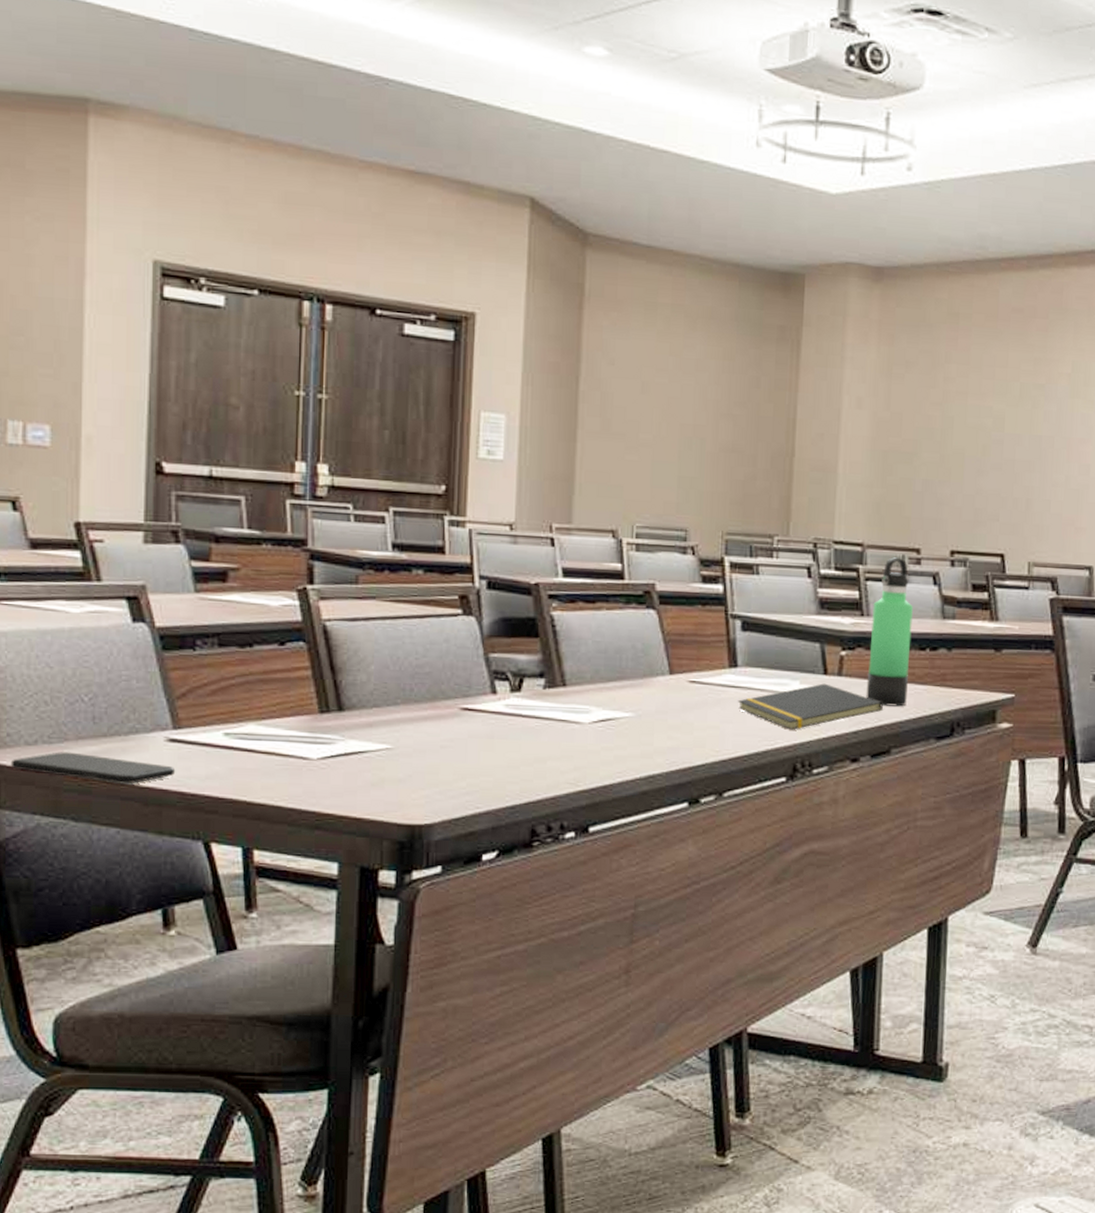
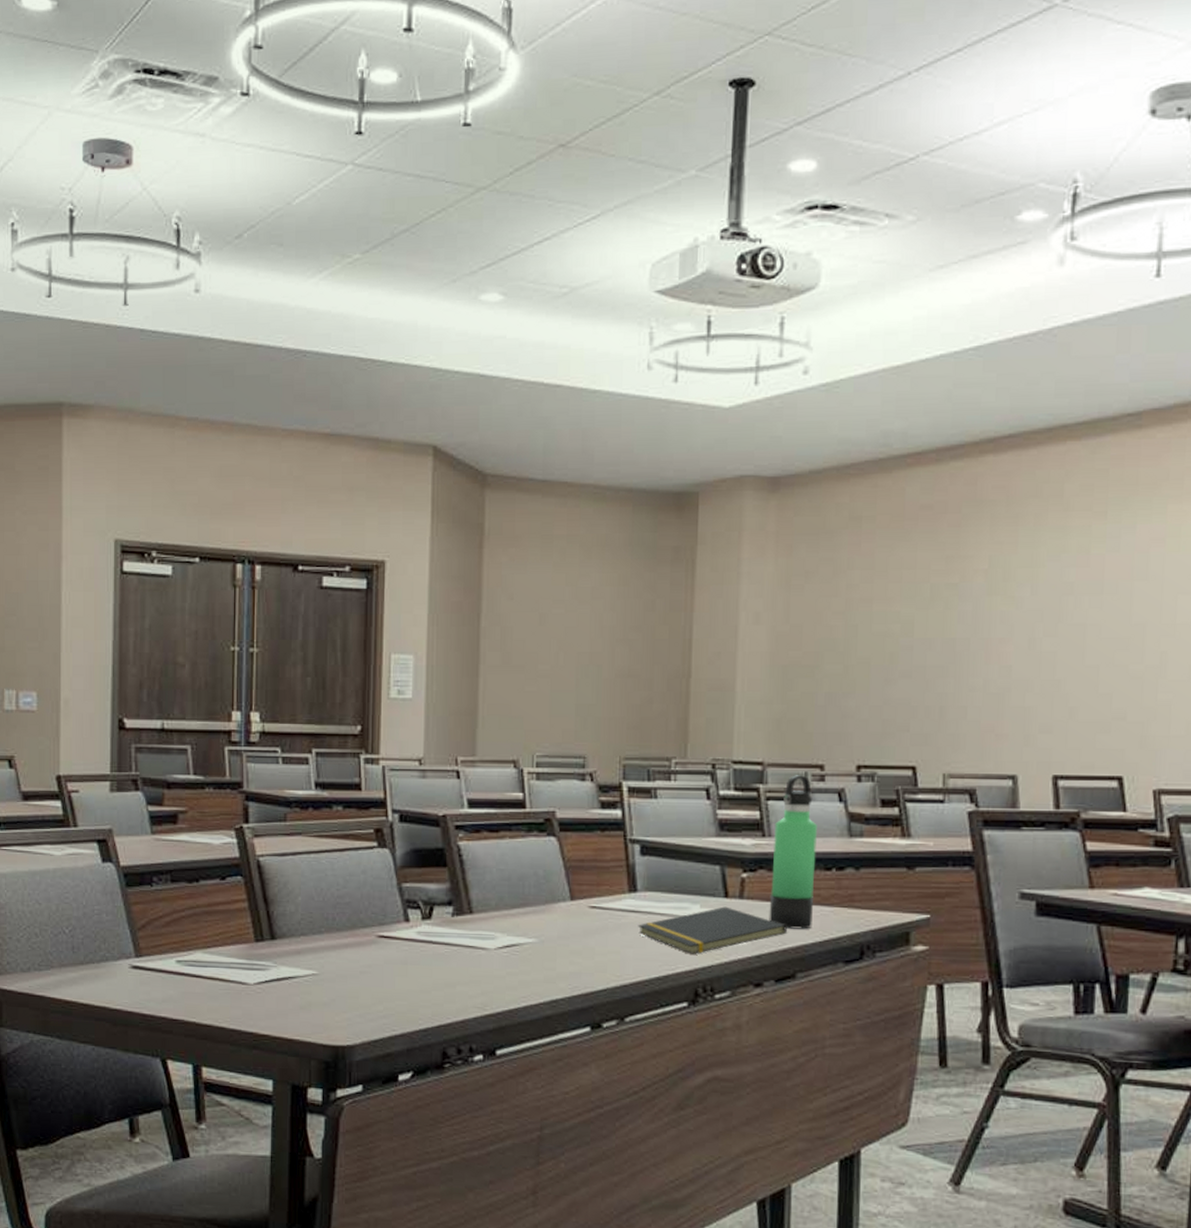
smartphone: present [10,752,176,784] -> none [10,978,138,1007]

